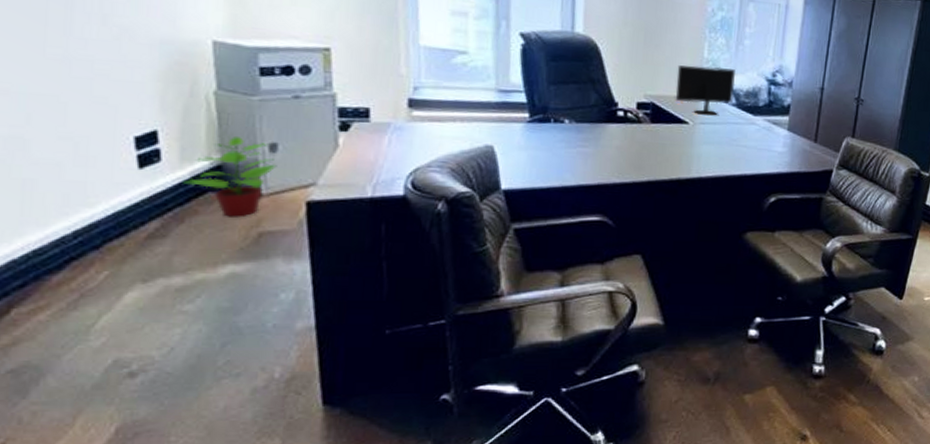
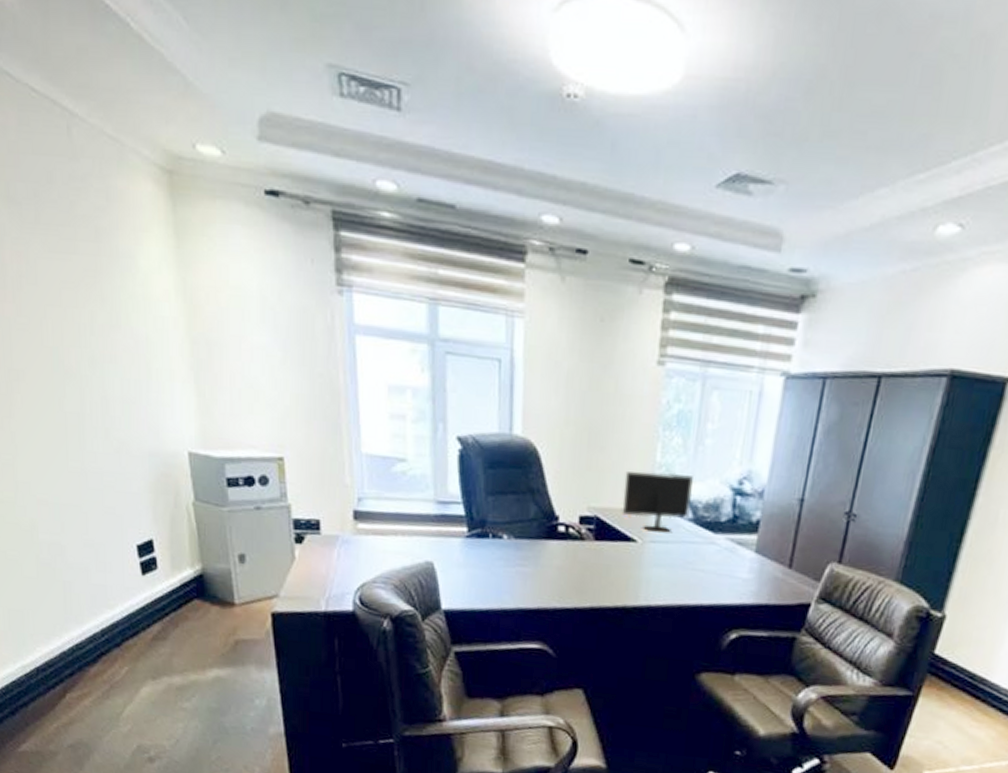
potted plant: present [183,137,277,217] -> none [175,547,246,625]

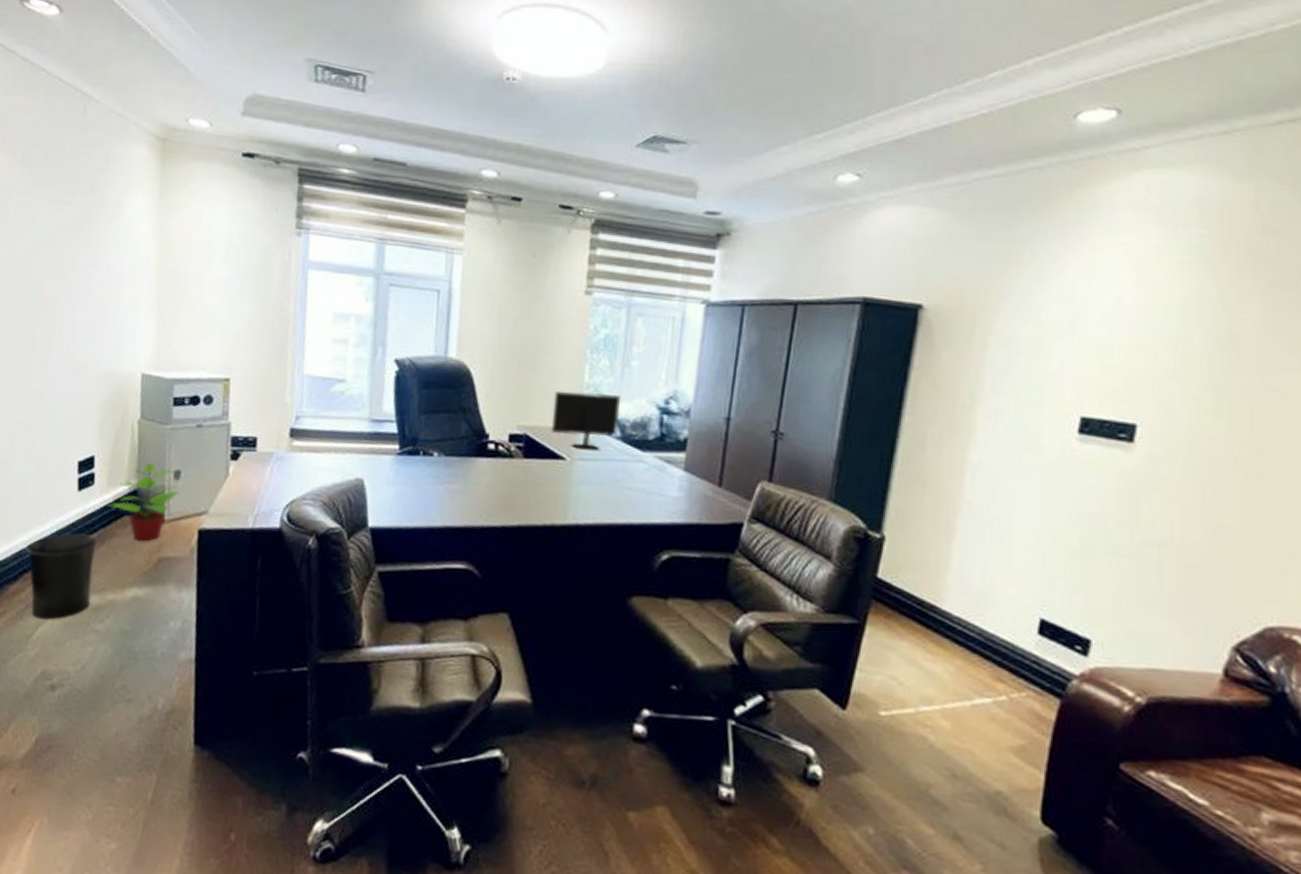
waste bin: none [99,617,174,699] -> present [26,533,97,619]
potted plant: none [175,547,246,625] -> present [108,463,179,542]

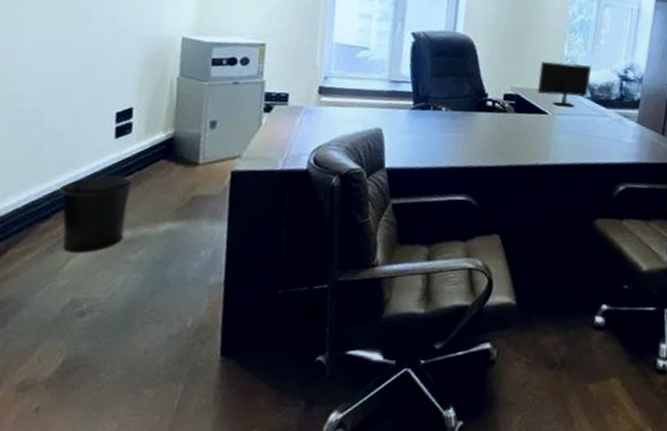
potted plant: present [108,463,179,542] -> none [144,114,214,182]

